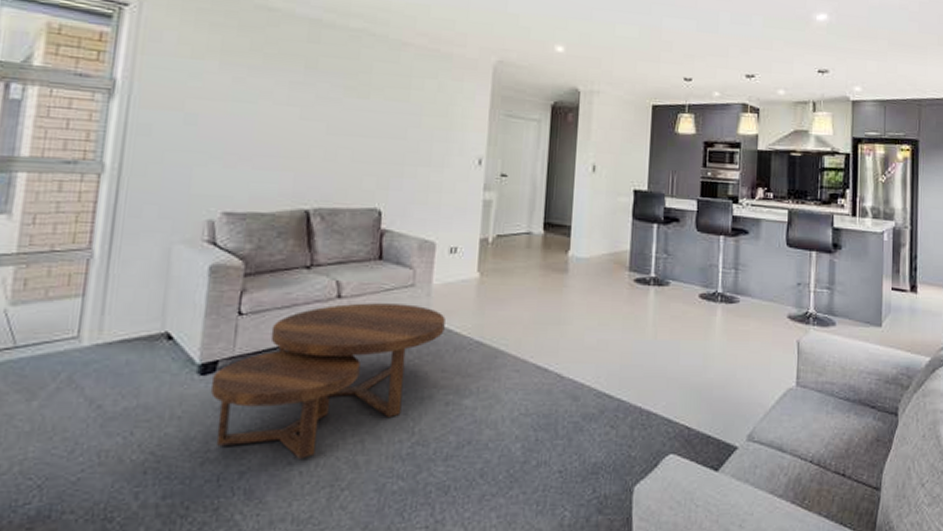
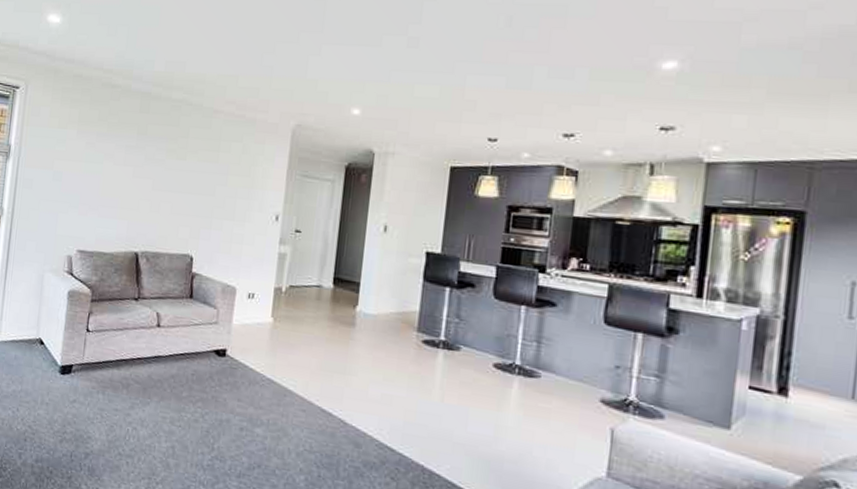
coffee table: present [210,303,446,459] -> none [67,332,243,453]

